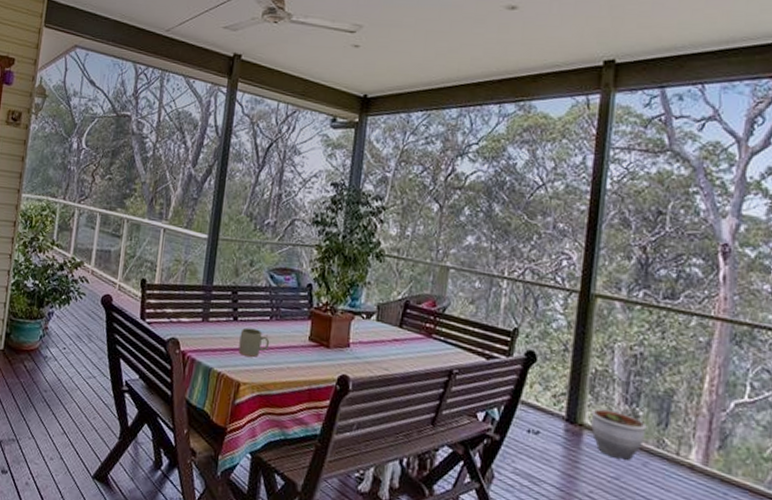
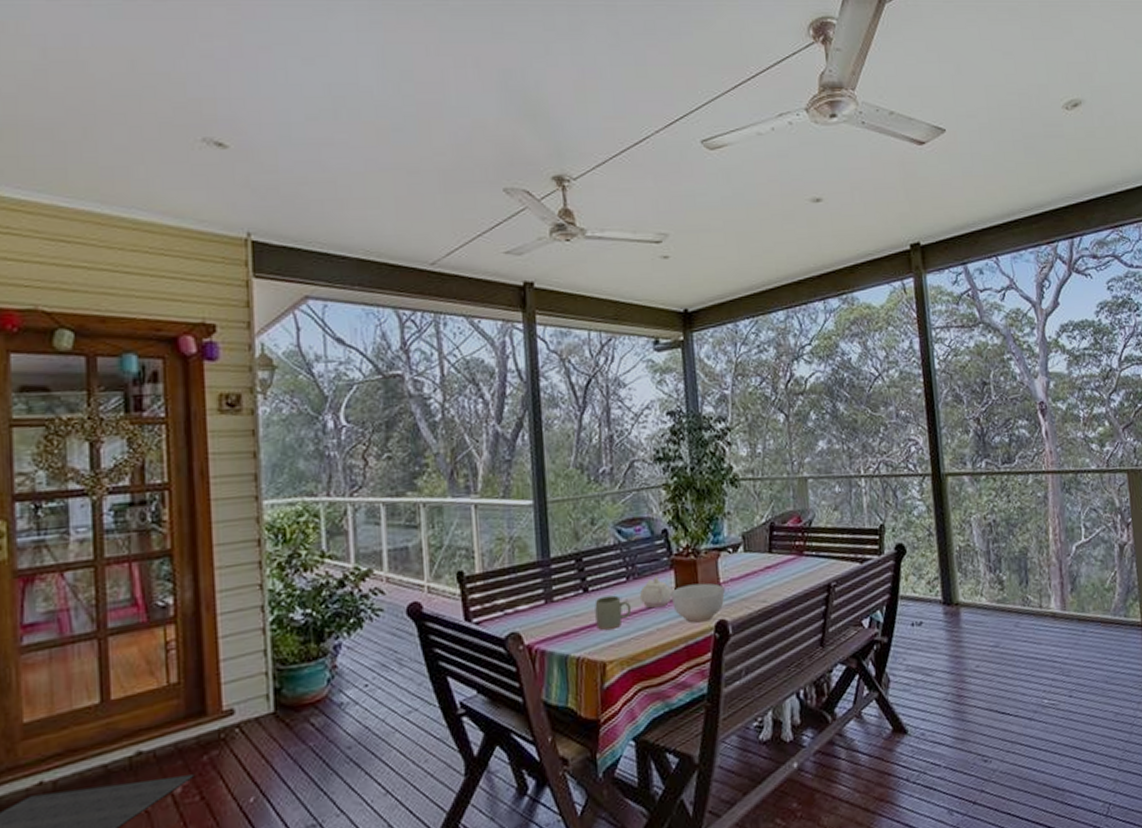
teapot: none [277,321,306,350] -> present [639,575,672,609]
bowl: none [304,336,352,373] -> present [670,582,725,623]
planter pot: present [590,408,647,460] -> none [963,581,1012,627]

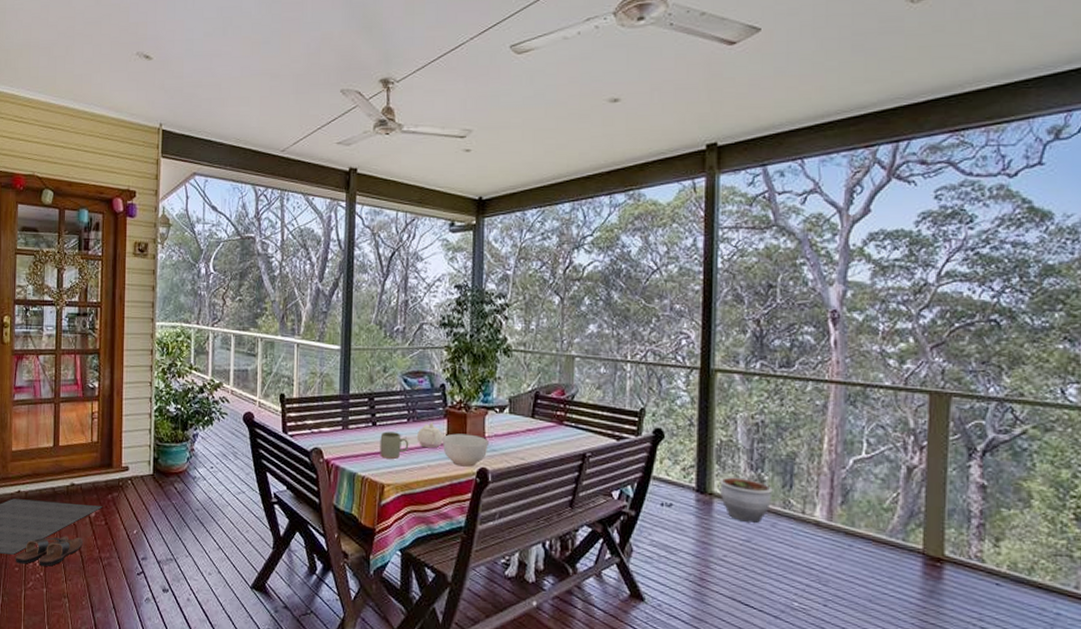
planter pot: none [963,581,1012,627] -> present [719,477,773,523]

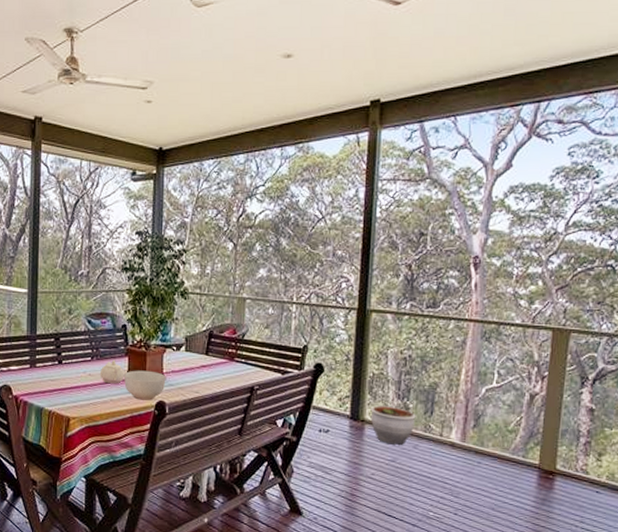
mug: present [380,431,409,459] -> none [65,369,93,394]

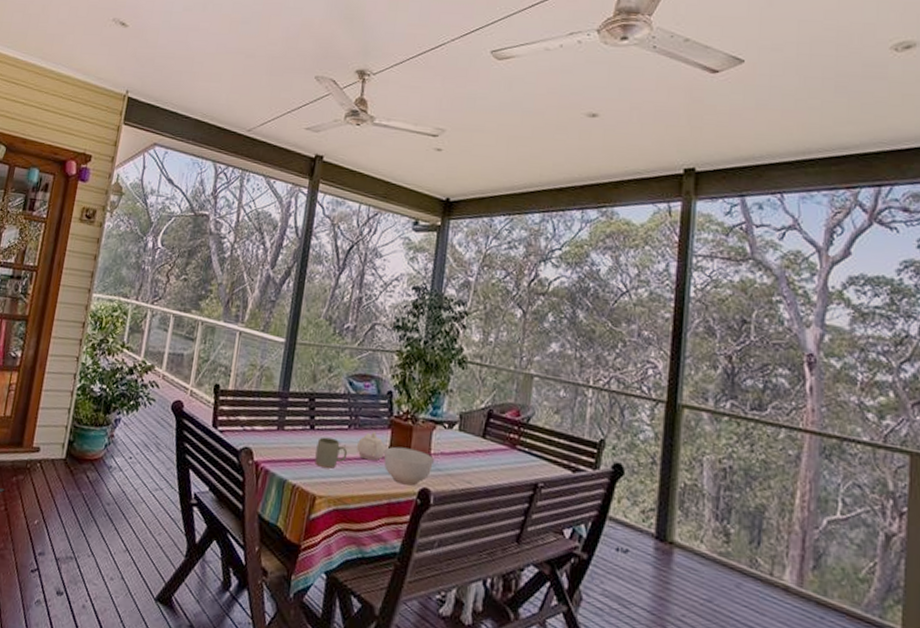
mug: none [65,369,93,394] -> present [314,437,348,469]
planter pot: present [370,405,416,445] -> none [680,525,739,581]

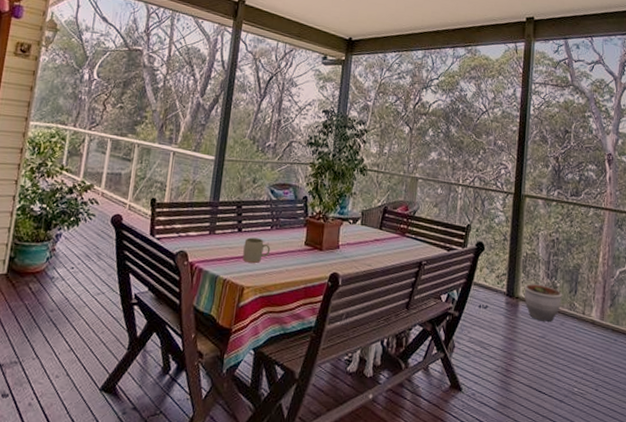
teapot: present [356,431,386,461] -> none [277,229,302,254]
bowl: present [383,446,434,486] -> none [300,241,341,272]
planter pot: none [680,525,739,581] -> present [523,283,563,322]

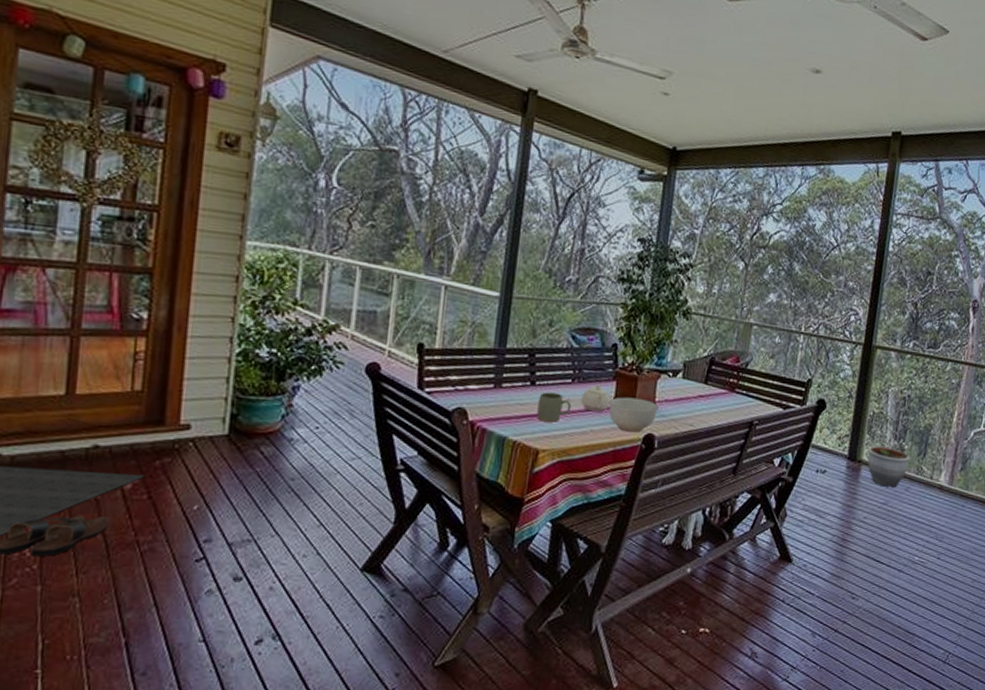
teapot: none [277,229,302,254] -> present [580,383,611,412]
bowl: none [300,241,341,272] -> present [608,397,658,433]

